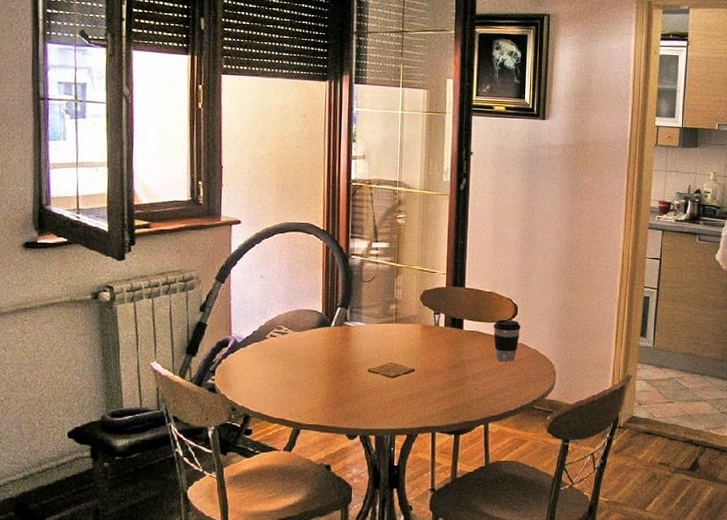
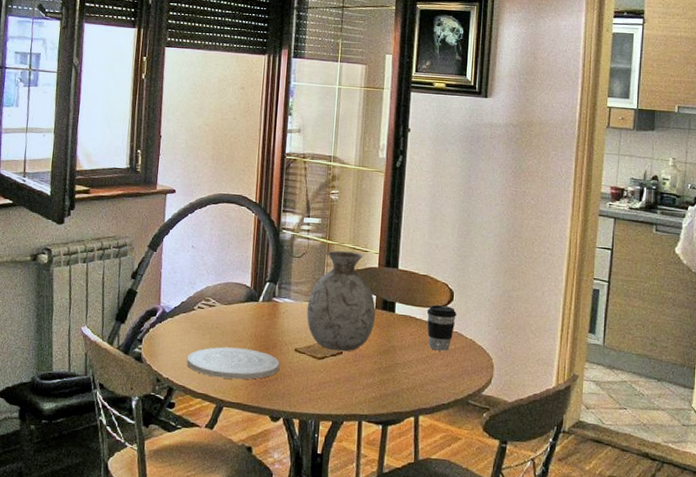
plate: none [262,372,355,403] -> present [187,347,280,380]
vase: none [378,273,445,369] -> present [306,250,376,352]

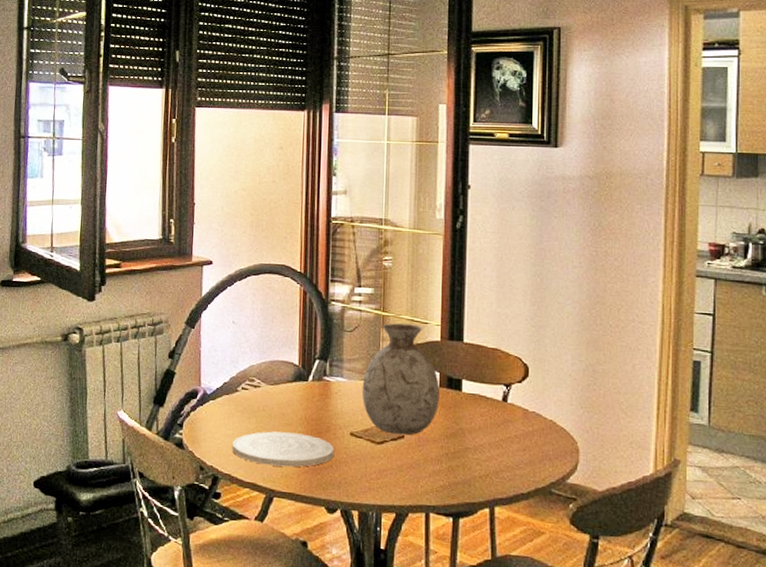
coffee cup: present [426,304,456,351] -> none [498,381,533,434]

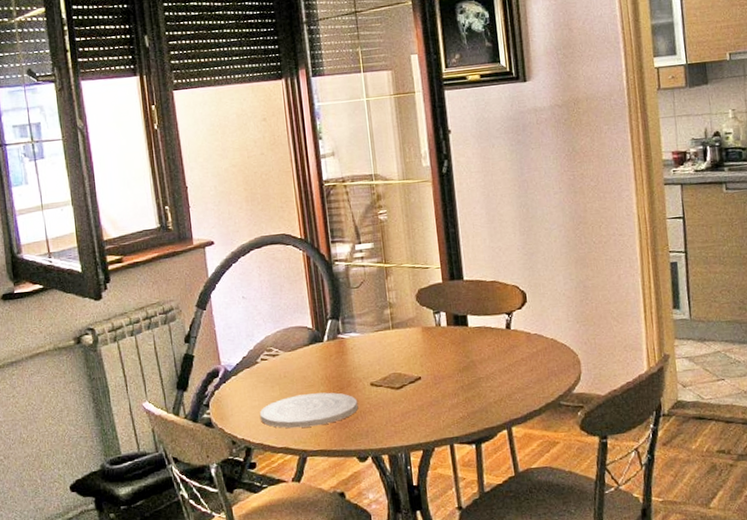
vase: present [362,323,440,436] -> none [375,271,449,378]

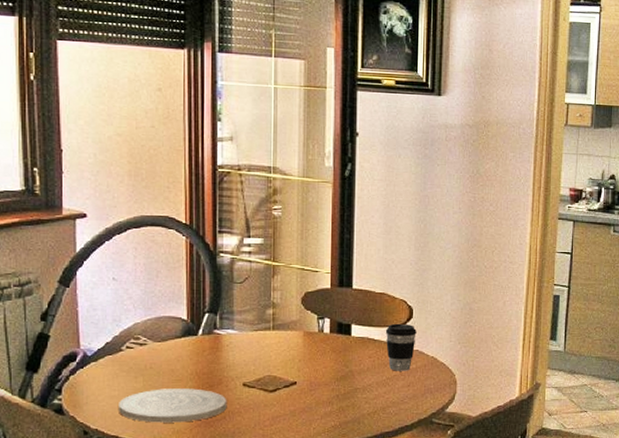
coffee cup: none [501,308,533,357] -> present [385,323,417,371]

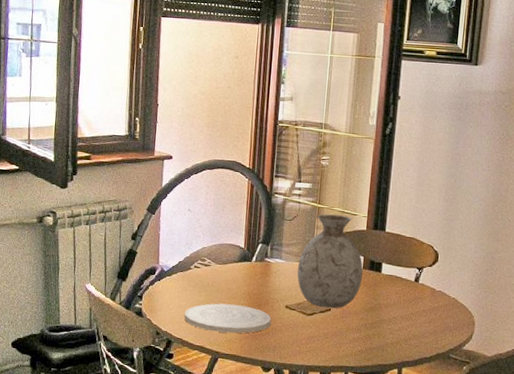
vase: none [253,273,331,382] -> present [297,214,363,309]
coffee cup: present [385,323,417,371] -> none [412,265,441,309]

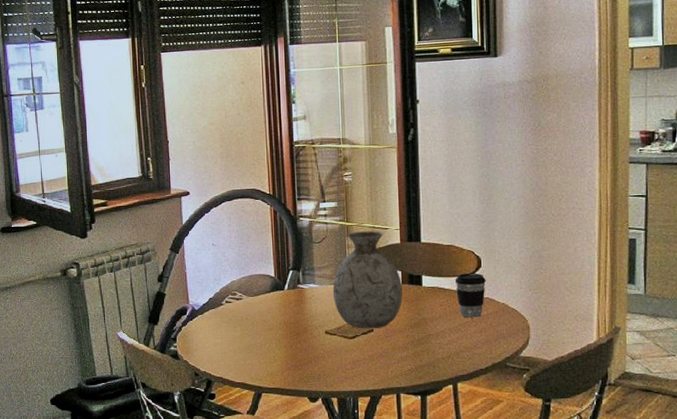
plate: present [184,303,272,334] -> none [222,336,313,366]
coffee cup: none [412,265,441,309] -> present [454,273,486,318]

